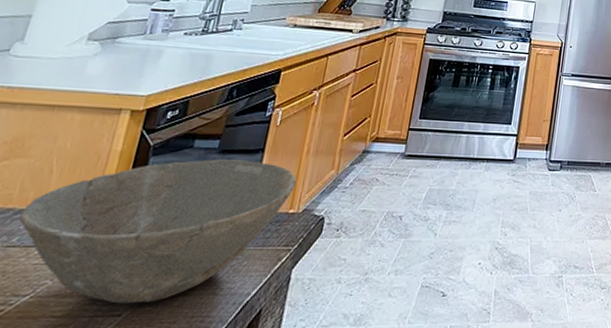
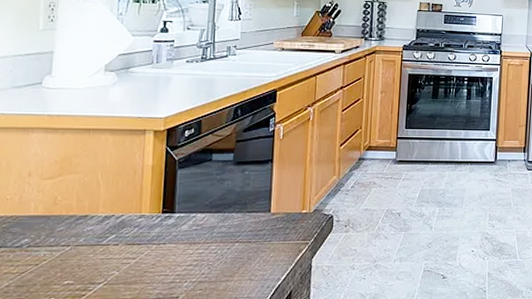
ceramic bowl: present [19,159,297,304] -> none [81,170,305,289]

